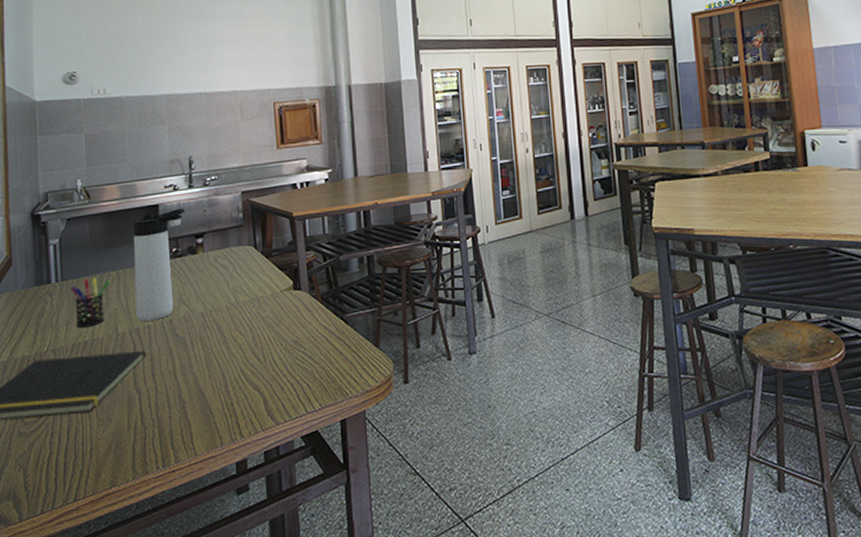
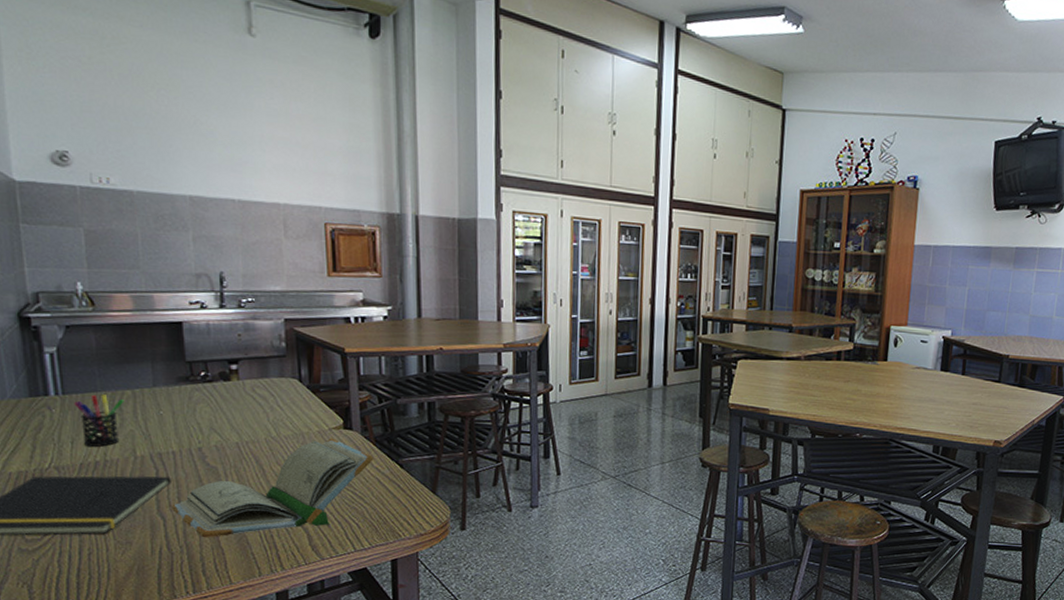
thermos bottle: present [133,208,185,322] -> none [151,329,216,448]
book: none [146,300,322,410] -> present [172,438,375,538]

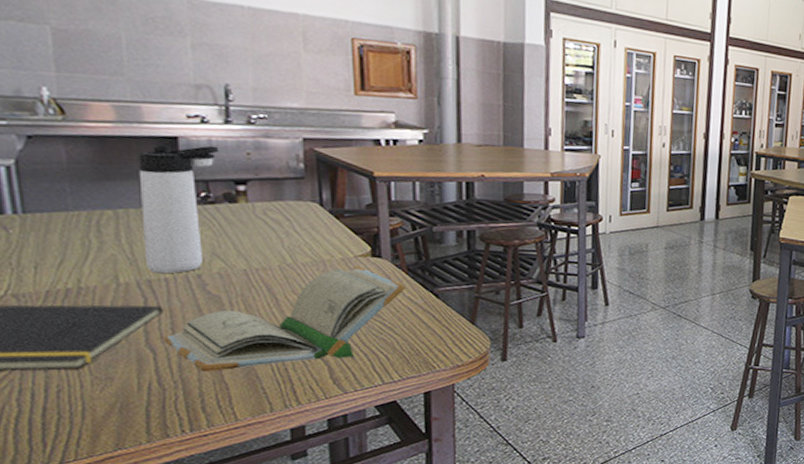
pen holder: present [74,394,124,447] -> none [38,214,104,273]
thermos bottle: none [151,329,216,448] -> present [138,145,219,274]

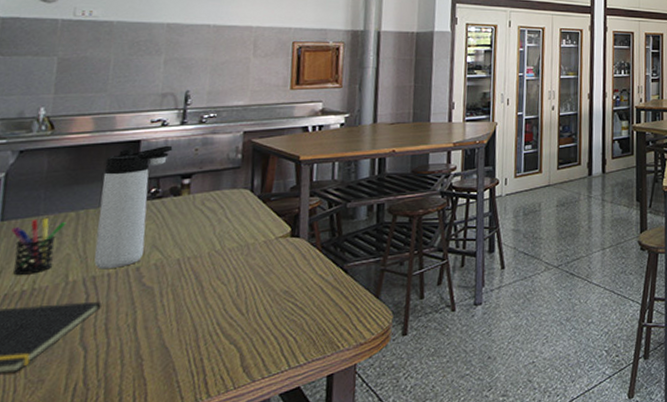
pen holder: none [38,214,104,273] -> present [11,218,66,275]
book: present [164,266,407,372] -> none [96,247,320,368]

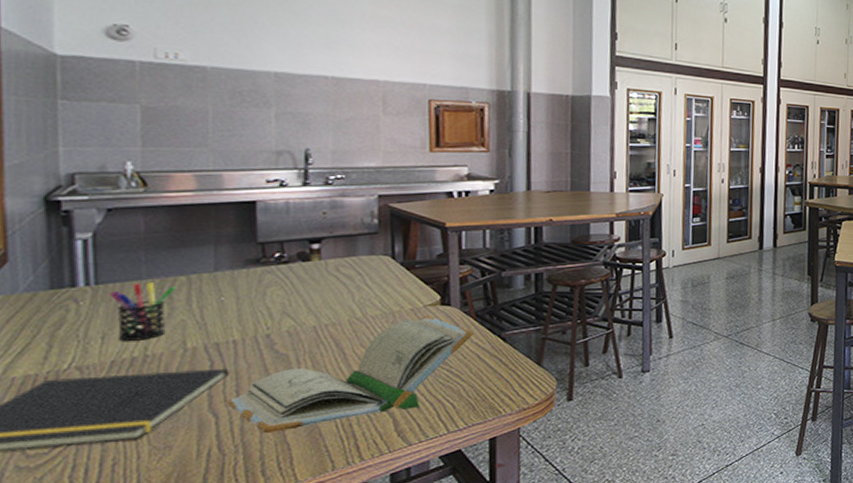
thermos bottle: present [94,145,173,270] -> none [214,207,296,336]
book: none [96,247,320,368] -> present [227,315,475,434]

